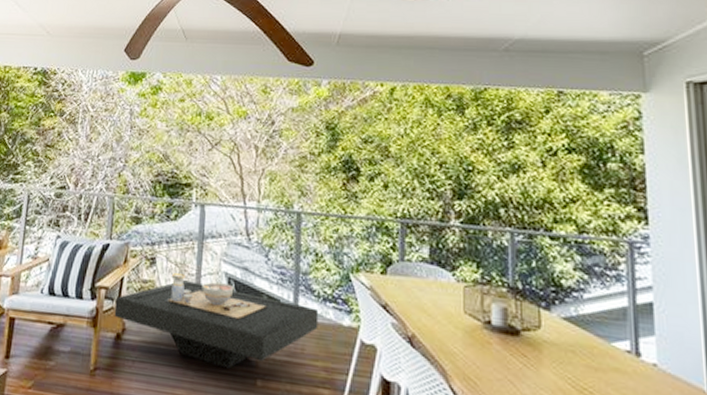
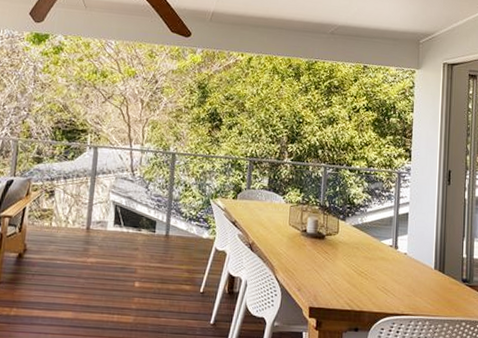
coffee table: present [114,273,319,369] -> none [16,203,185,275]

